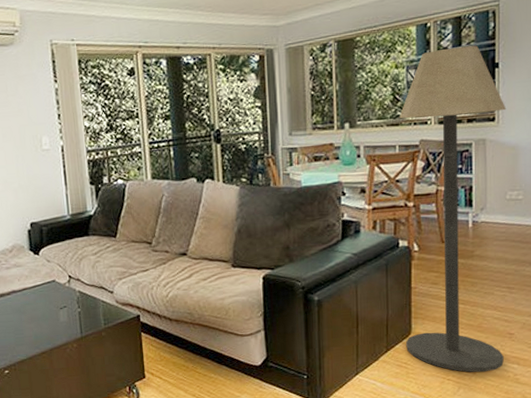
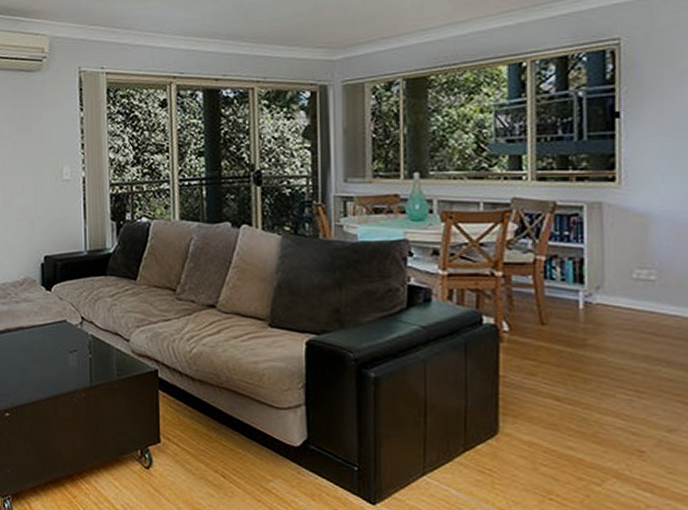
floor lamp: present [399,45,507,373] -> none [484,90,632,497]

